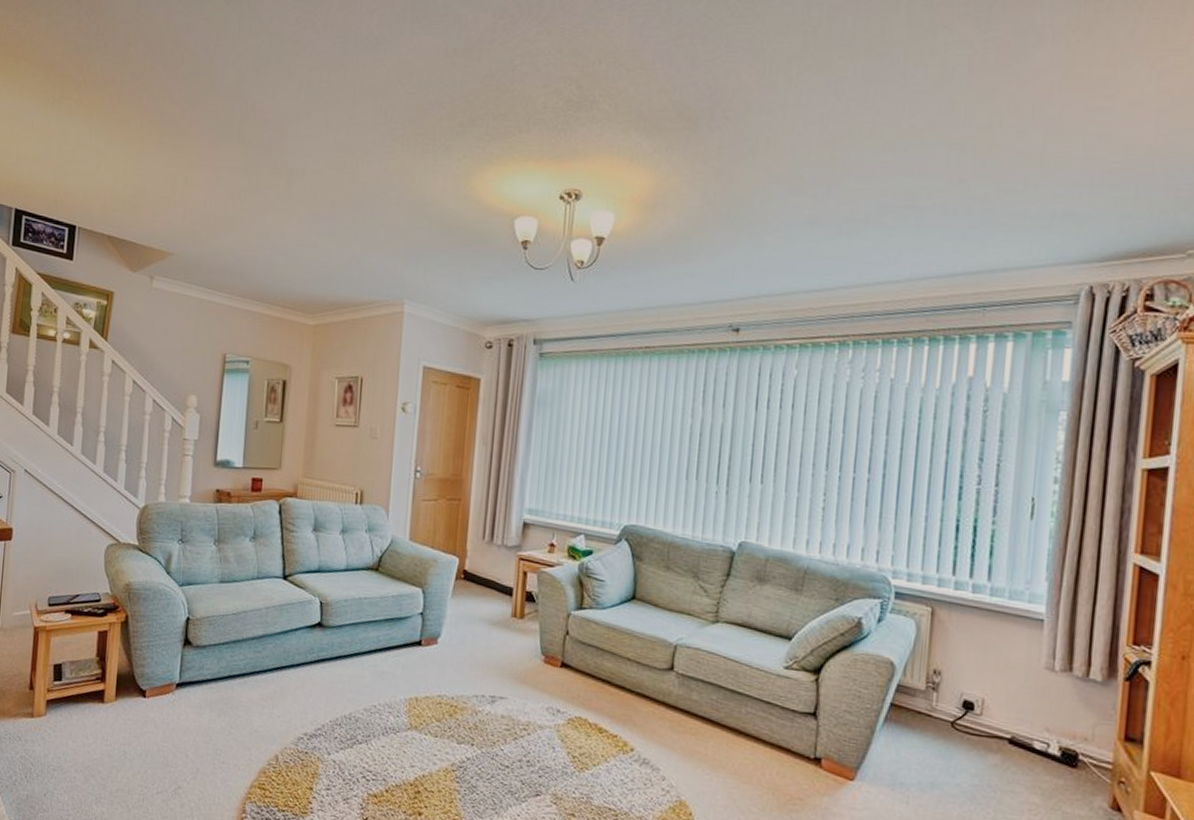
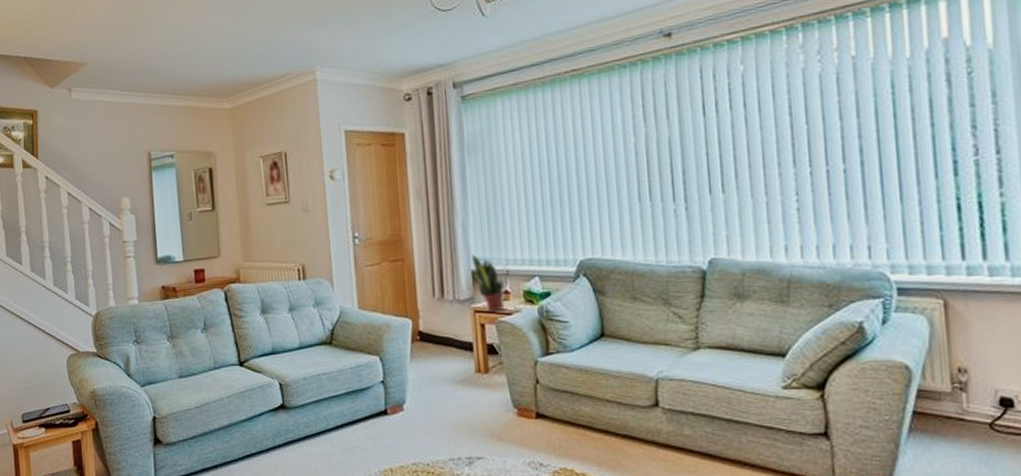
potted plant: none [521,504,558,563] -> present [470,254,510,312]

